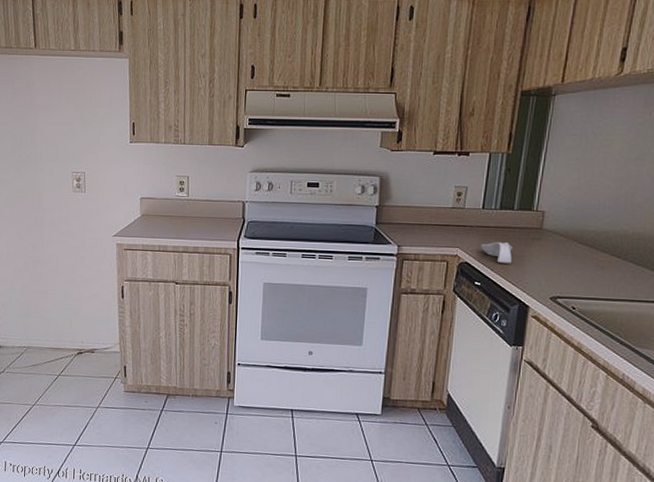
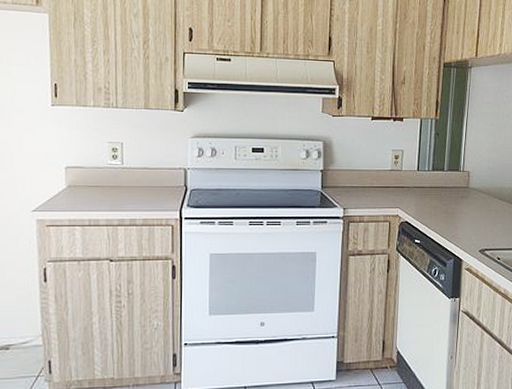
spoon rest: present [481,242,513,263] -> none [418,201,446,221]

